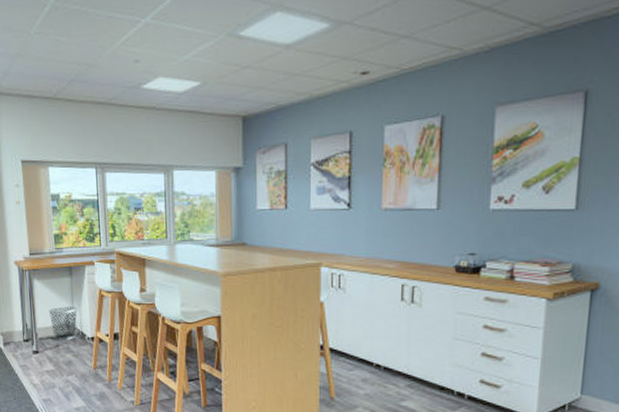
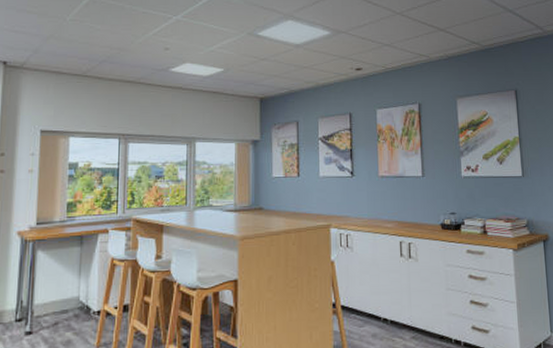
waste bin: present [48,305,78,341] -> none [50,277,85,317]

